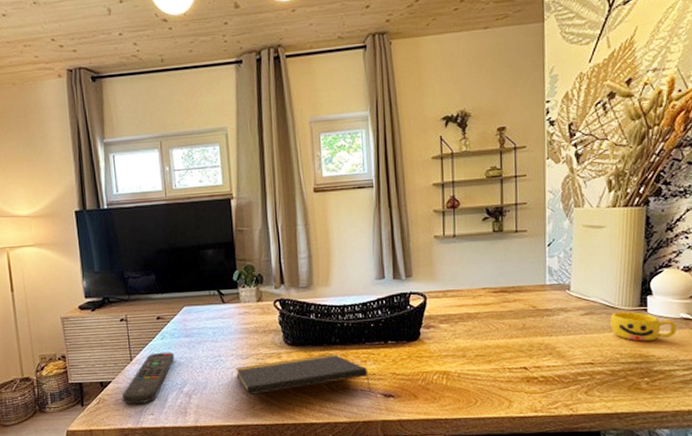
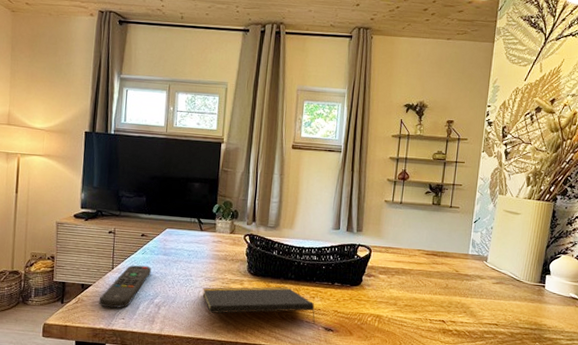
cup: present [611,311,677,341] -> none [515,284,566,313]

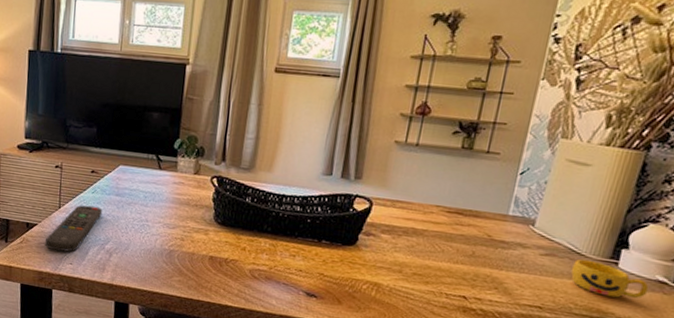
notepad: present [202,286,316,323] -> none [160,235,295,286]
cup: none [515,284,566,313] -> present [571,259,649,298]

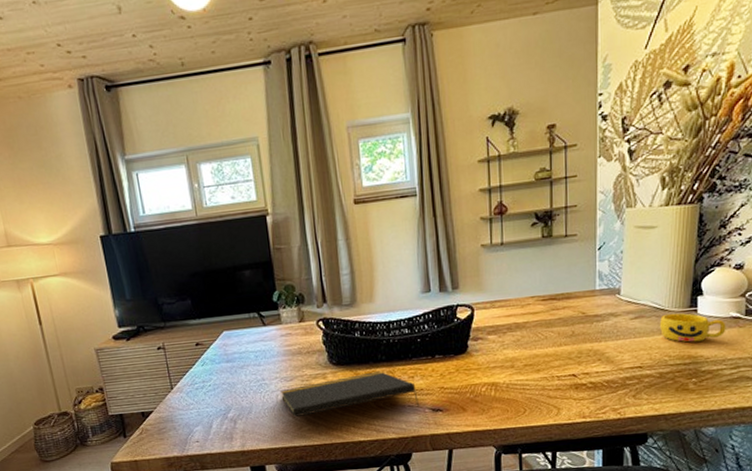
remote control: present [44,205,103,252] -> none [164,378,217,433]
notepad: none [160,235,295,286] -> present [280,371,420,418]

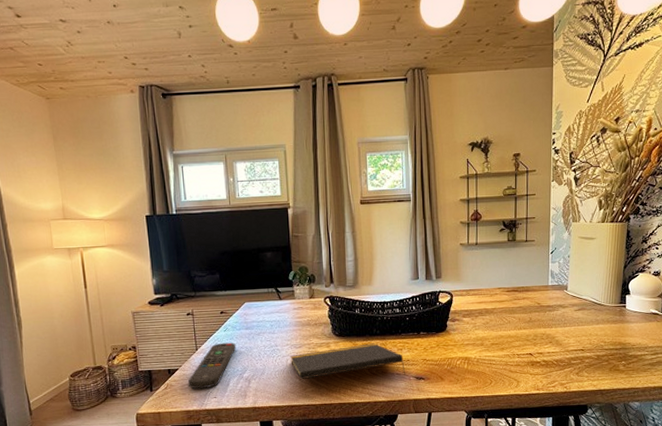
remote control: none [164,378,217,433] -> present [187,342,236,389]
cup: present [660,313,726,343] -> none [598,307,648,332]

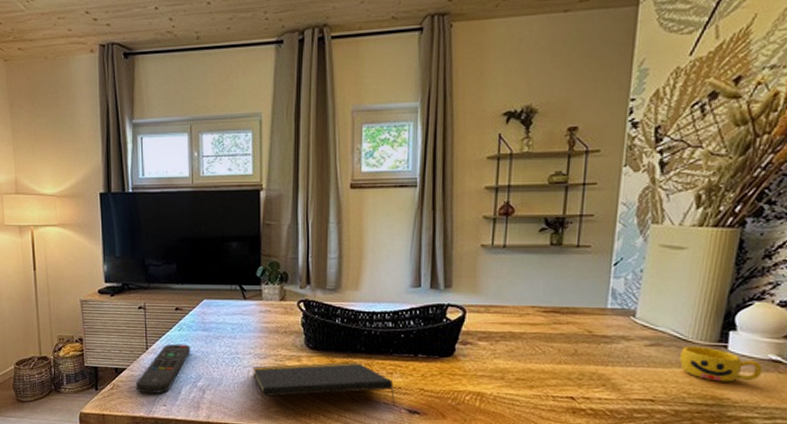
cup: none [598,307,648,332] -> present [680,345,763,382]

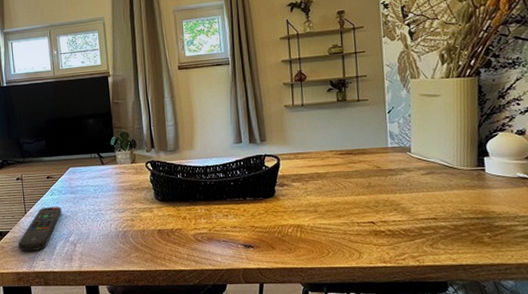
notepad: present [253,362,396,405] -> none [114,208,234,245]
cup: present [680,345,763,382] -> none [450,171,515,199]

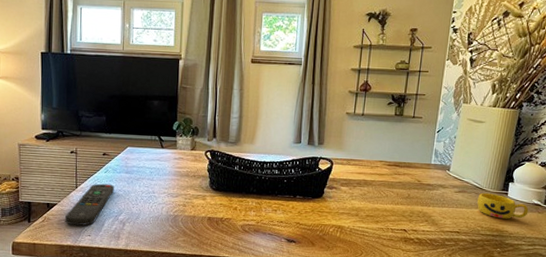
cup: none [450,171,515,199] -> present [477,192,529,219]

